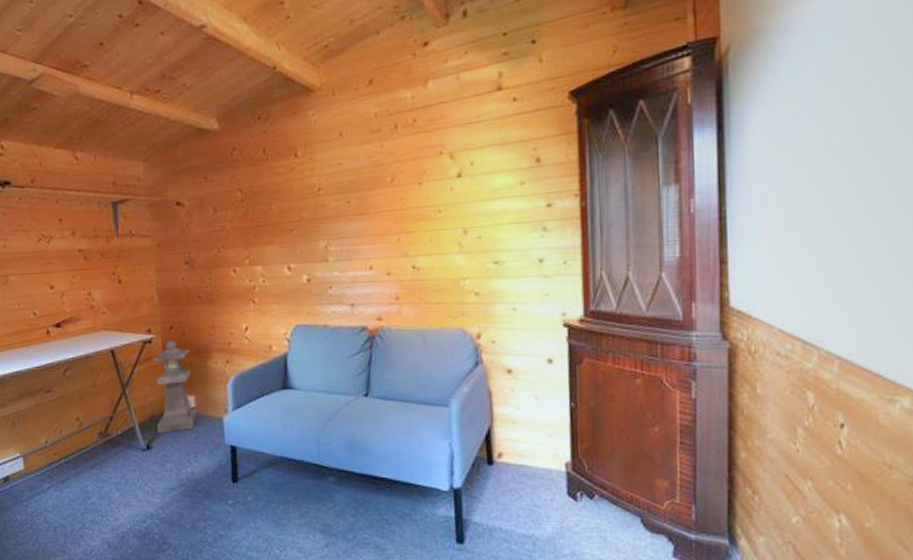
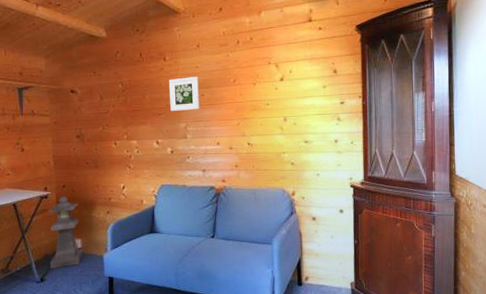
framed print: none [301,177,344,226] -> present [168,76,199,112]

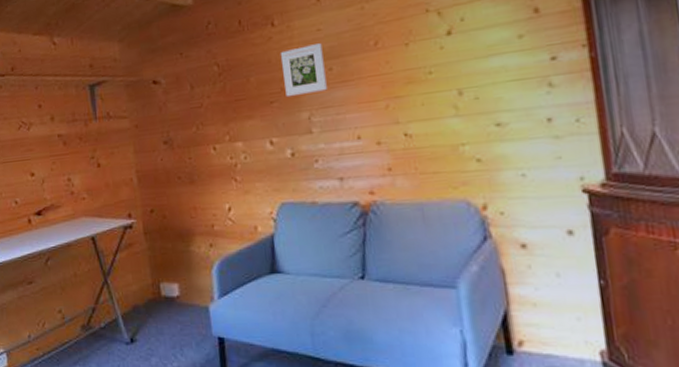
lantern: present [49,196,84,269] -> none [135,224,183,325]

